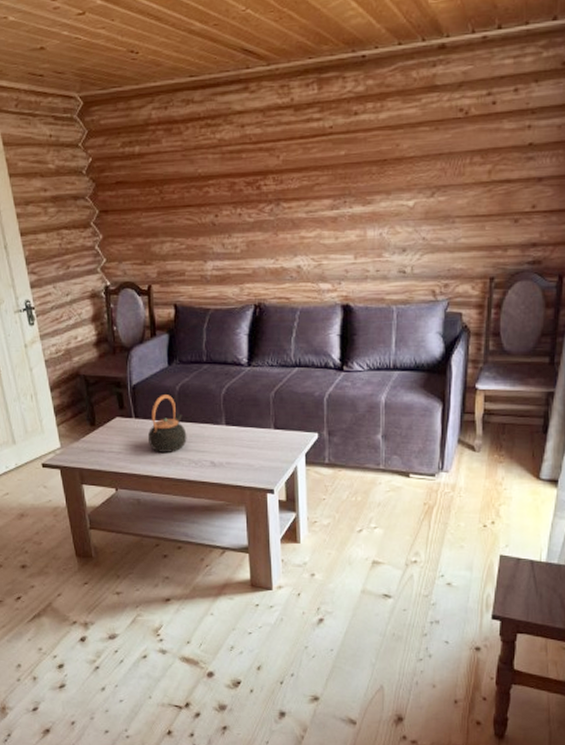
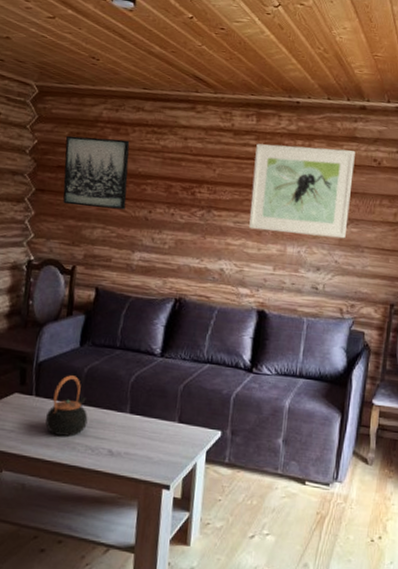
wall art: none [118,140,191,222] -> present [63,135,130,210]
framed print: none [321,103,437,217] -> present [249,143,355,239]

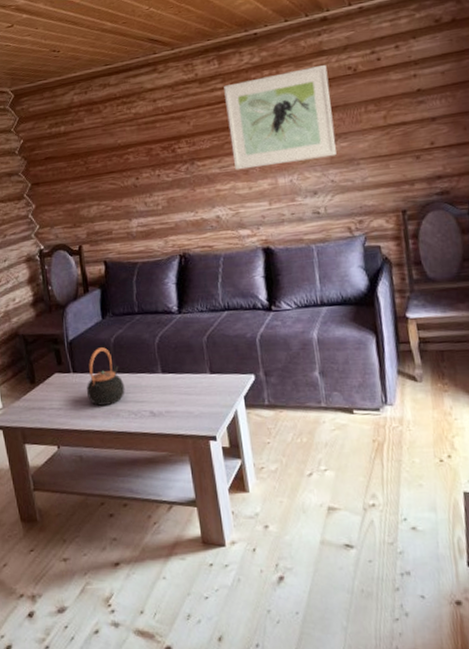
wall art: present [63,135,130,210] -> none [46,117,114,191]

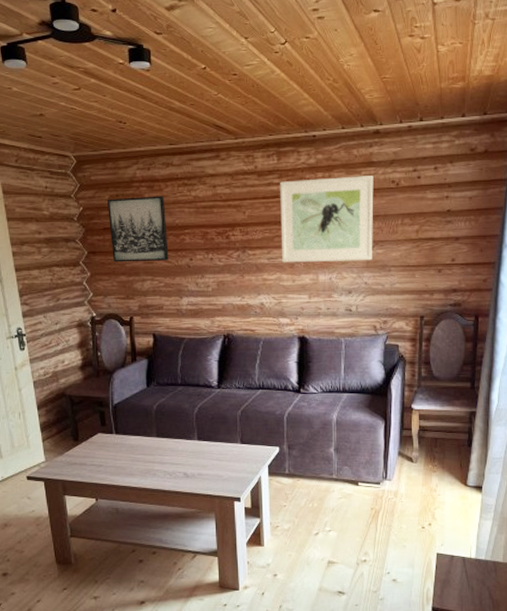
wall art: none [46,117,114,191] -> present [106,196,169,262]
teapot: present [87,347,125,406] -> none [127,413,163,465]

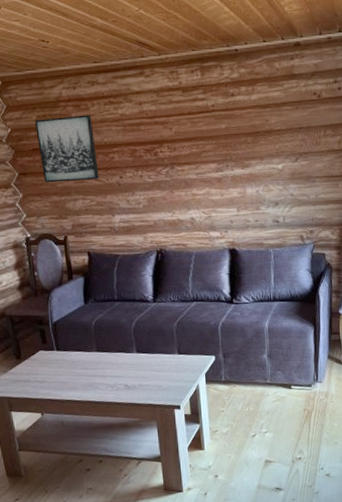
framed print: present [280,176,374,263] -> none [205,88,298,178]

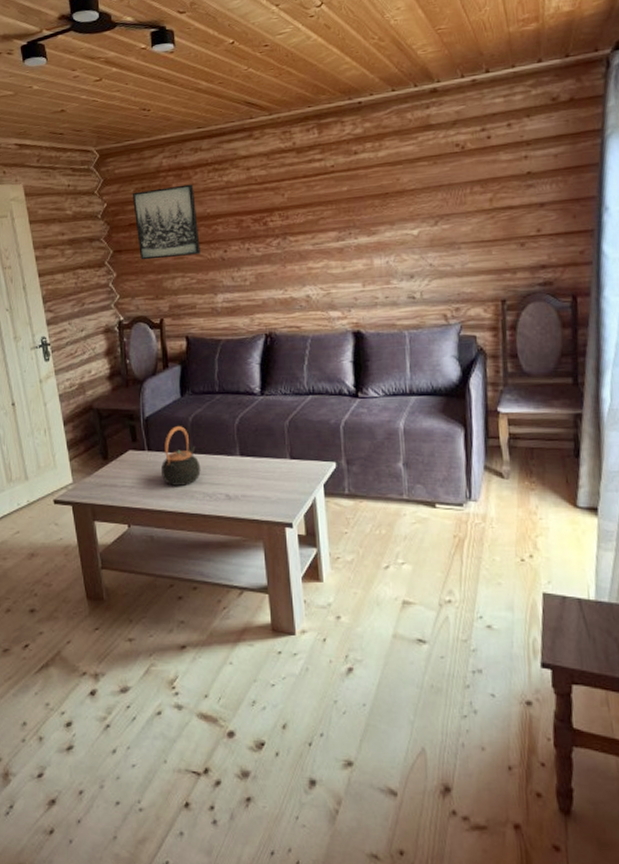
teapot: none [69,329,104,379] -> present [161,426,201,486]

